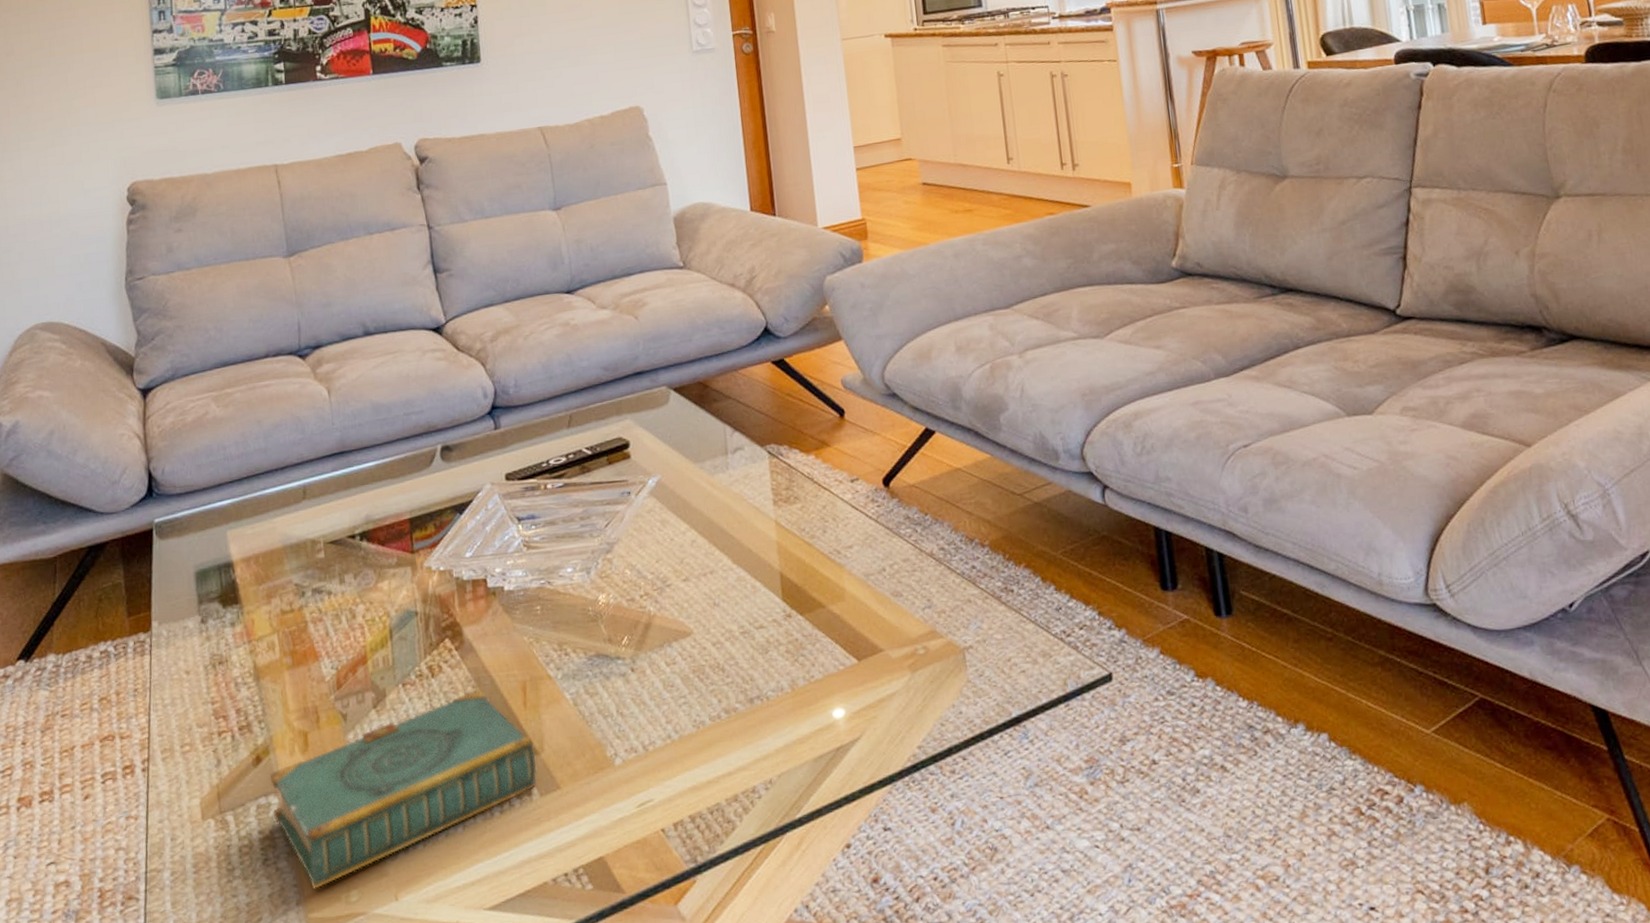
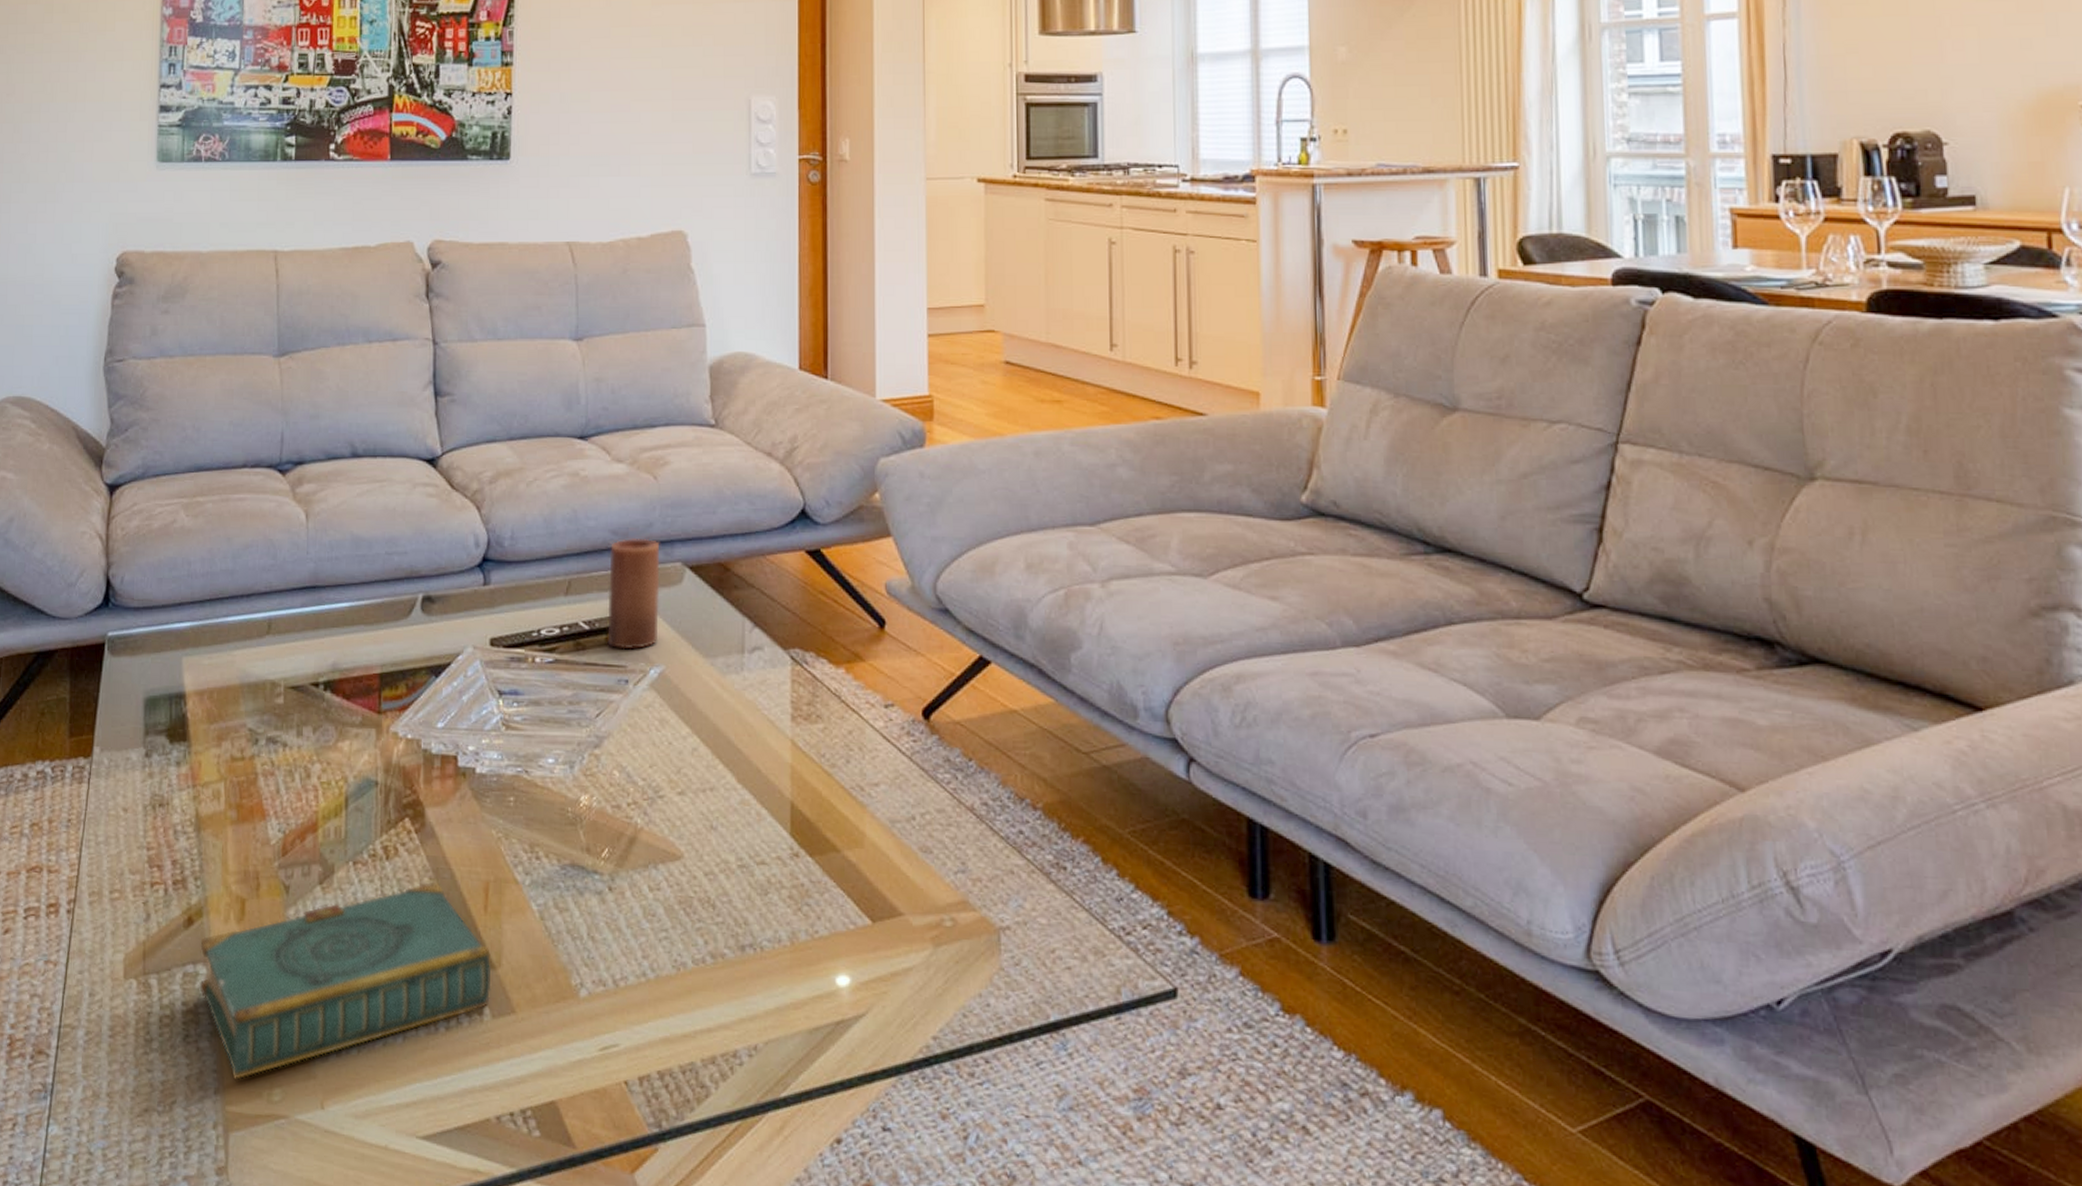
candle: none [603,370,653,467] -> present [607,538,660,650]

